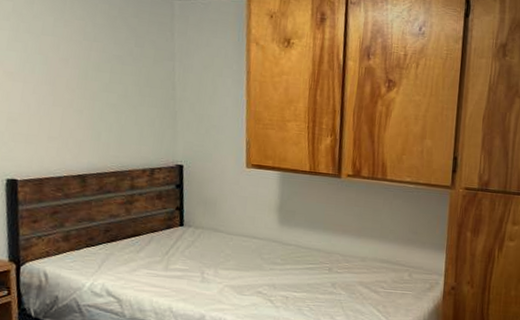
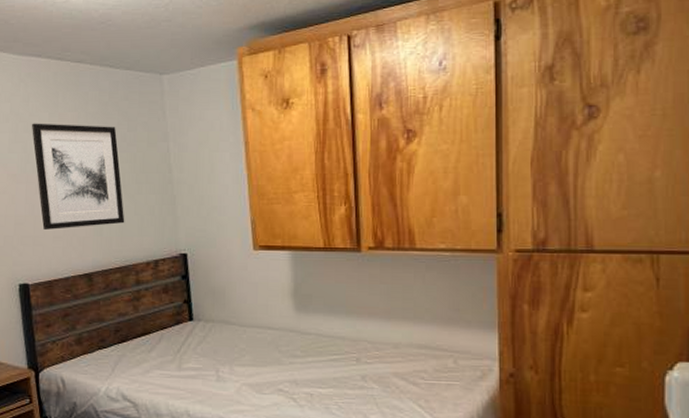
wall art: none [34,25,125,132] -> present [31,123,125,230]

